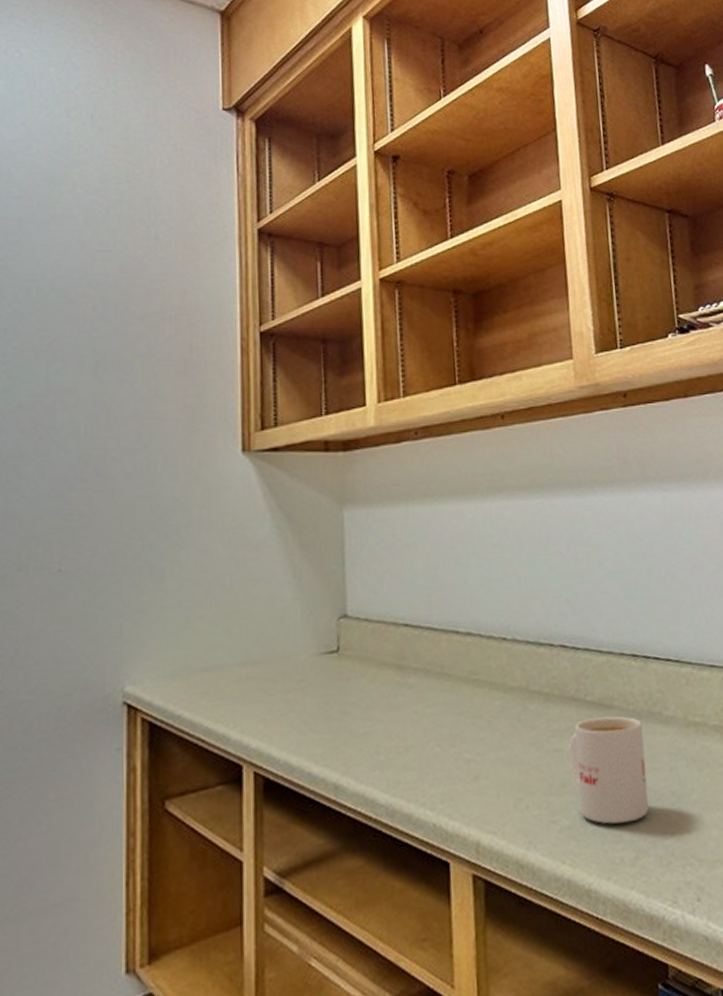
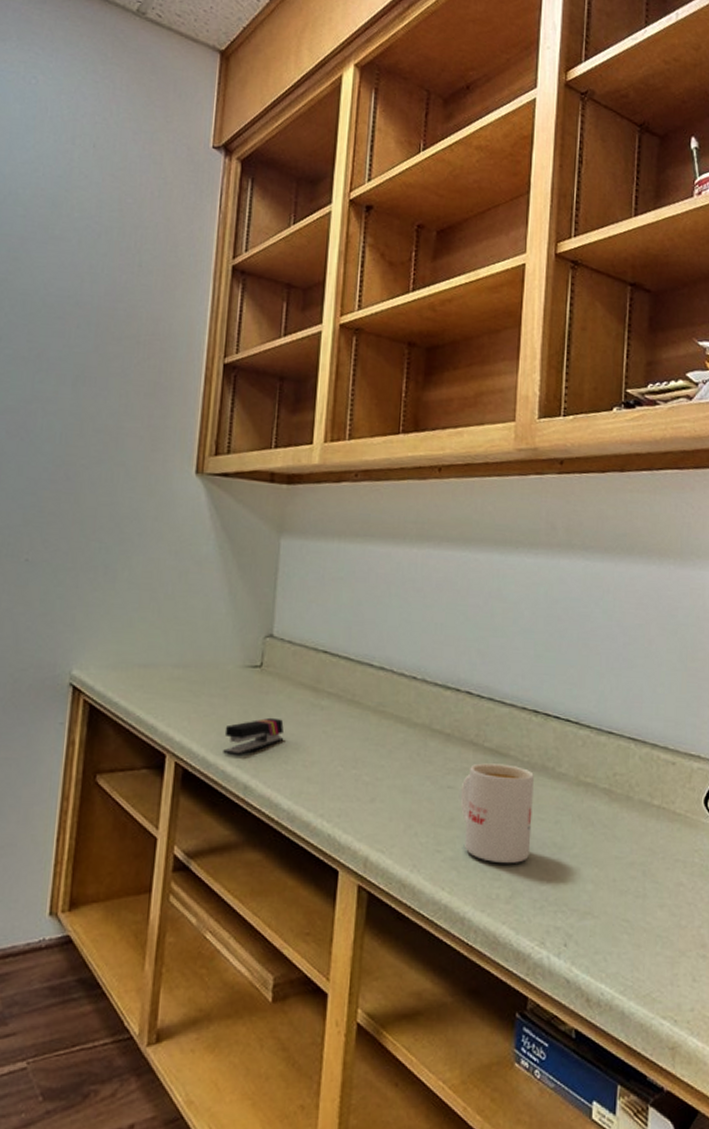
stapler: none [306,705,373,755] -> present [223,717,284,757]

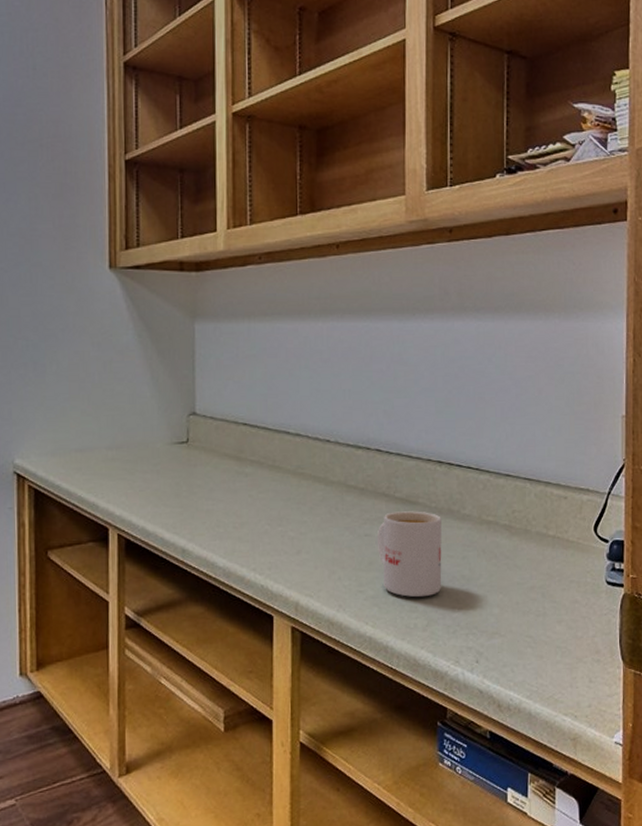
stapler: present [223,717,284,757] -> none [160,487,215,524]

